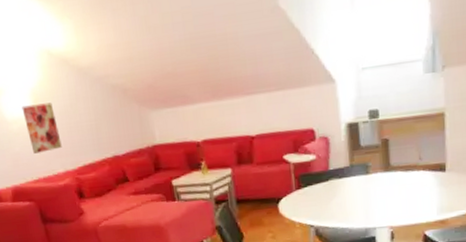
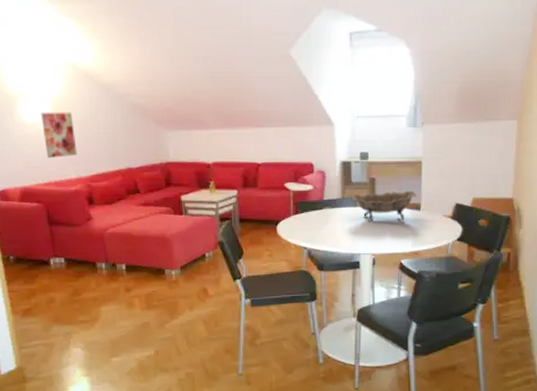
decorative bowl: none [362,149,441,191] -> present [352,190,417,223]

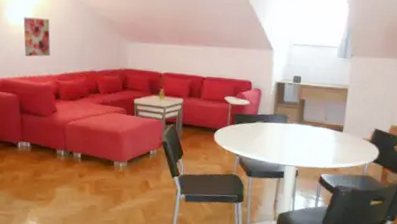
decorative bowl: present [352,190,417,223] -> none [282,112,341,140]

